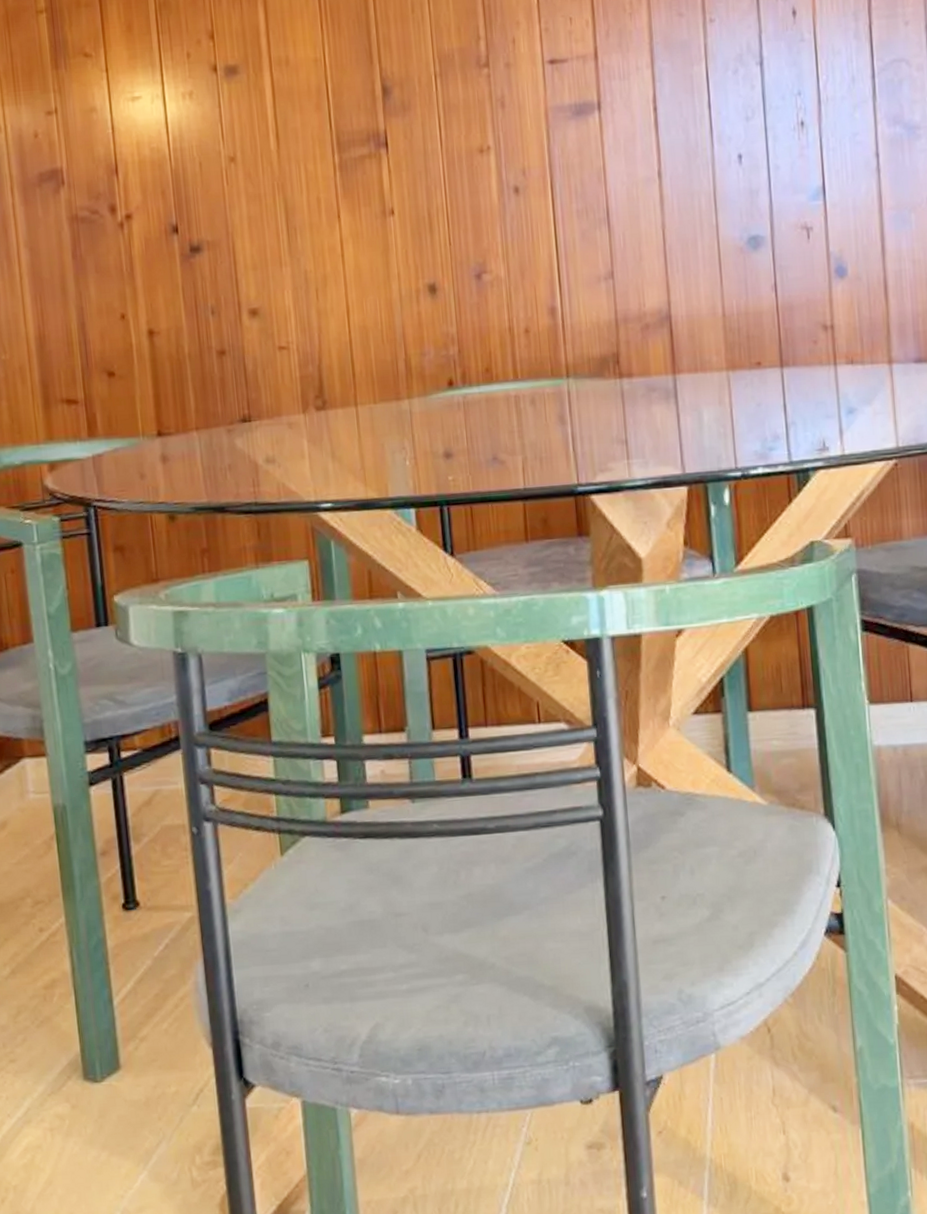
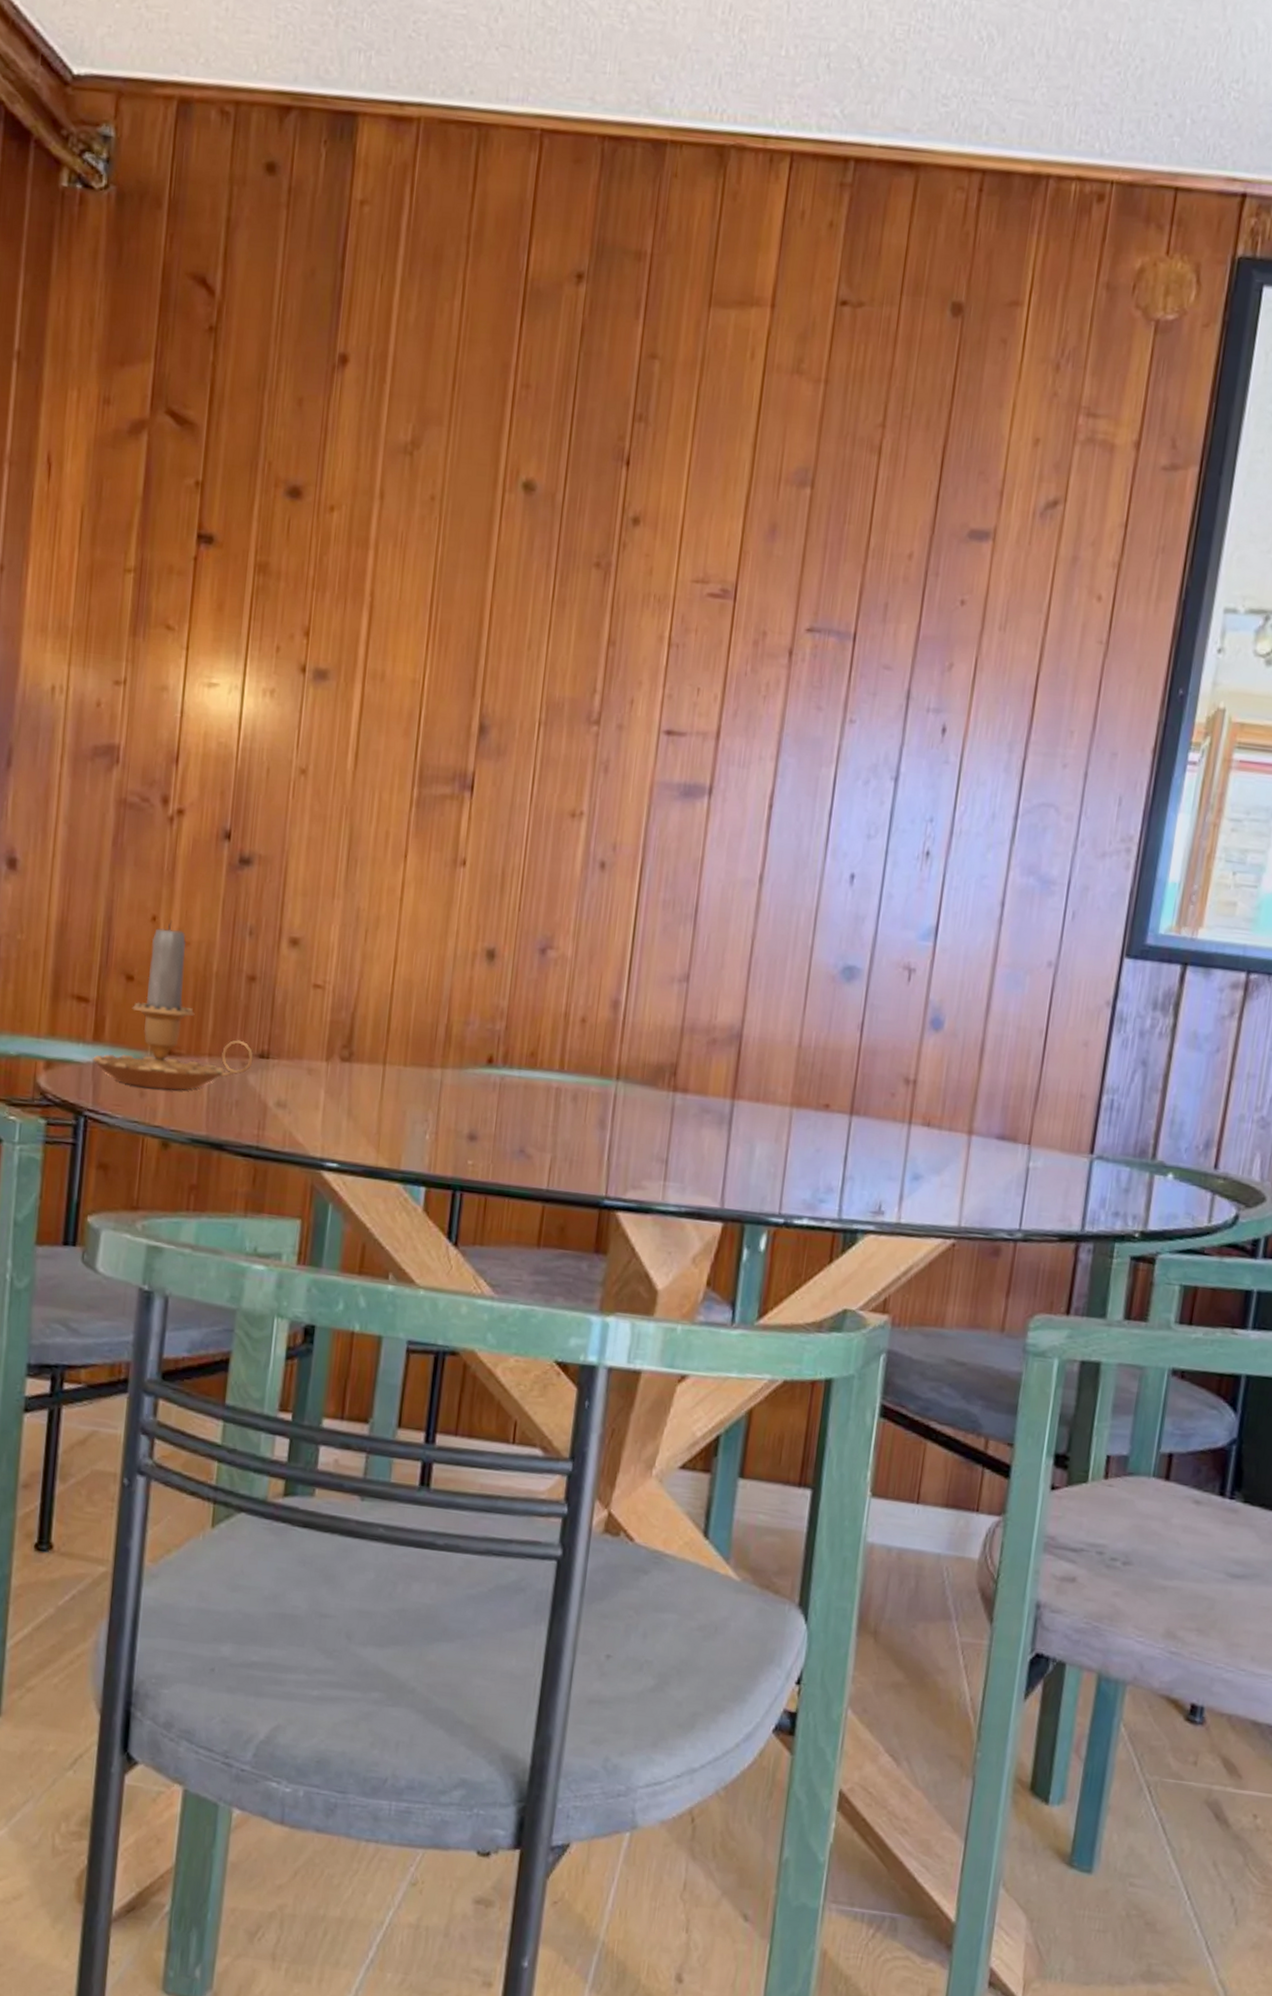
candlestick: none [90,315,237,471] -> present [92,920,253,1091]

